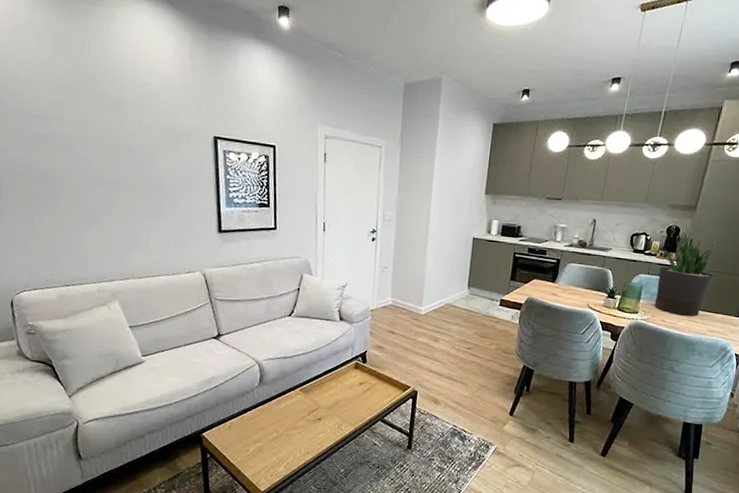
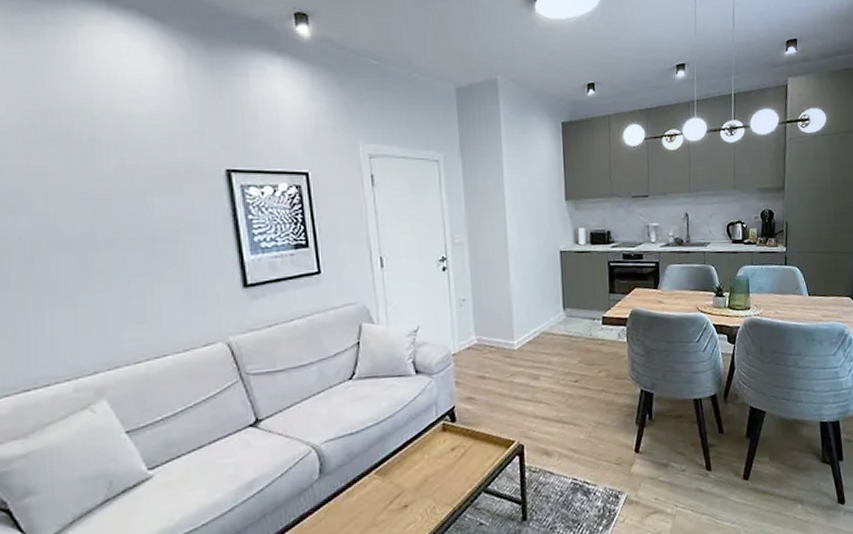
planter: present [654,232,717,316] -> none [761,214,816,304]

